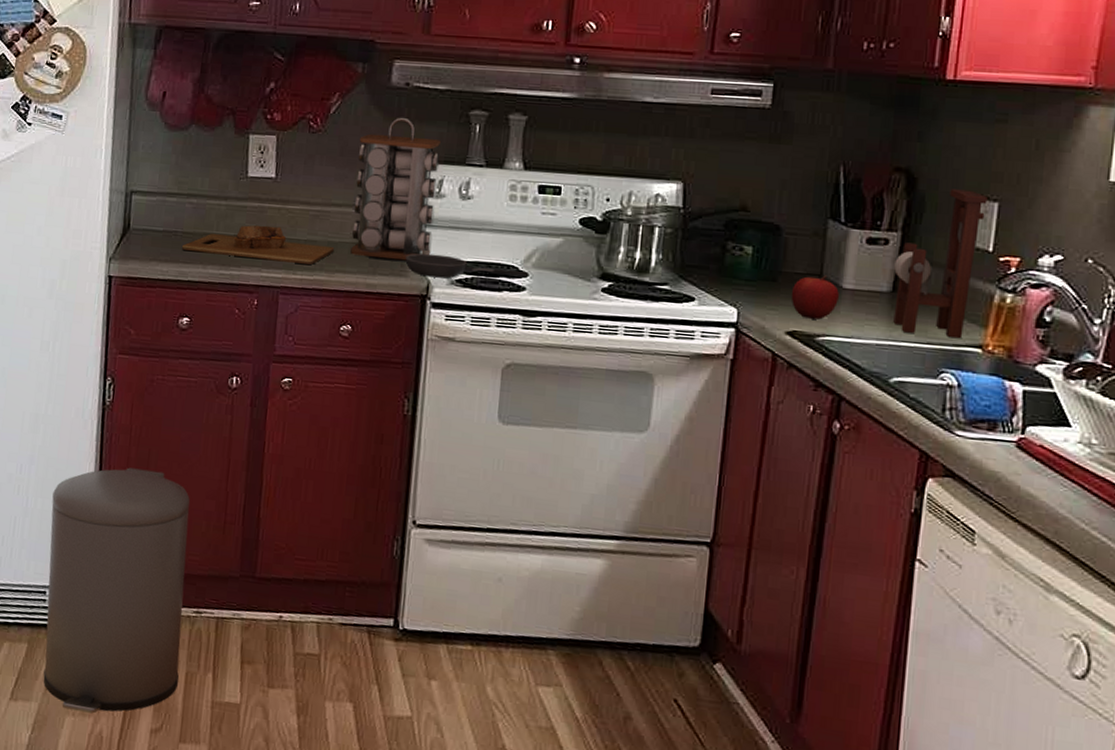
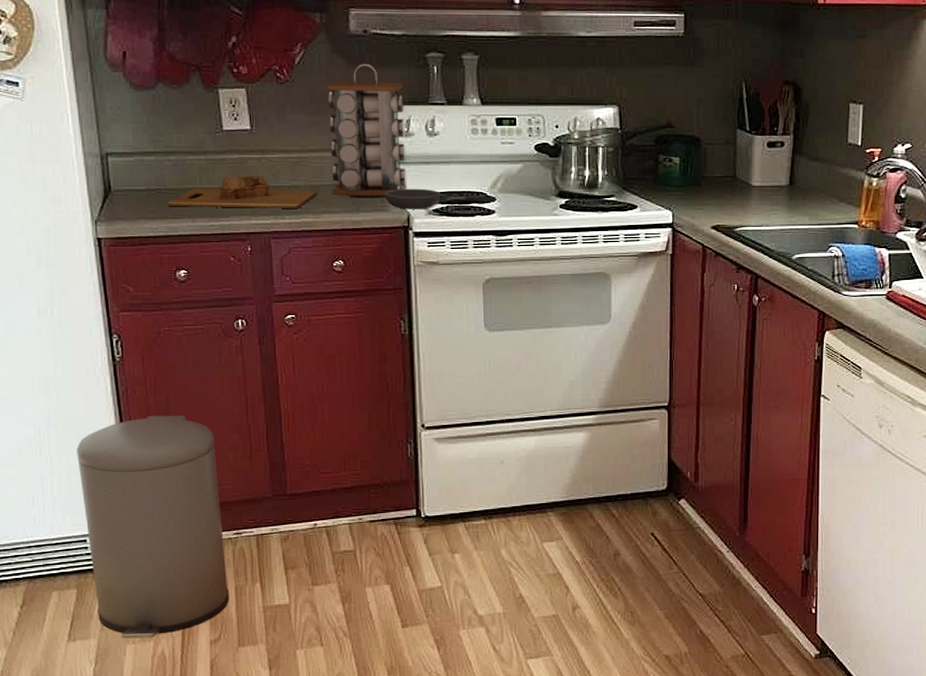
fruit: present [790,275,839,320] -> none [713,176,749,214]
paper towel holder: present [893,189,988,339] -> none [790,96,855,218]

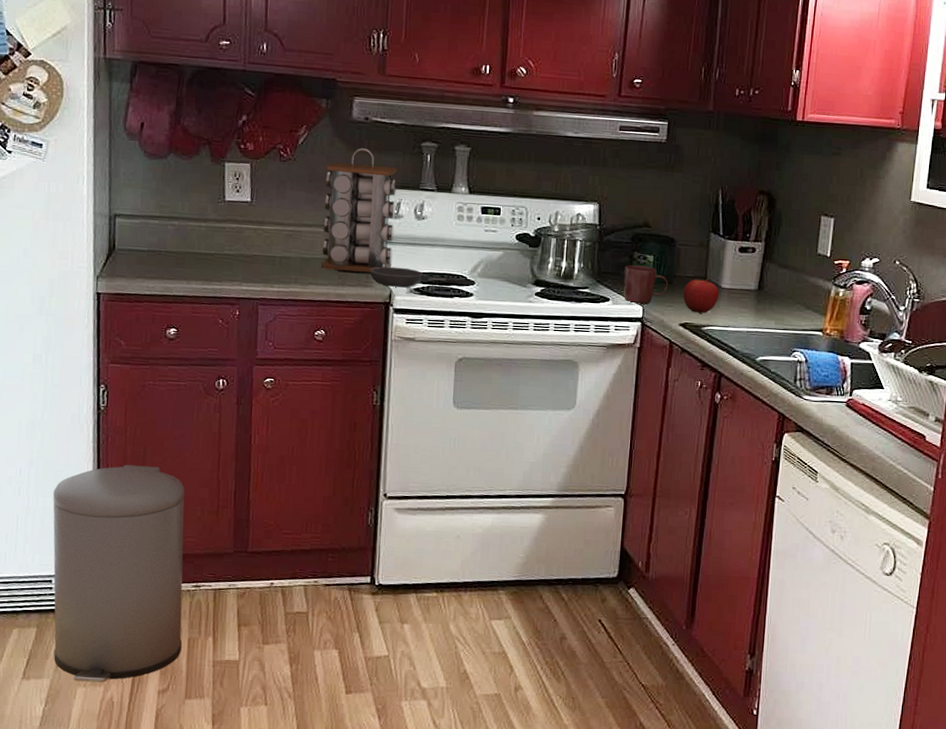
cutting board: present [167,175,318,208] -> none [165,244,307,278]
mug: none [650,169,697,209] -> present [623,265,669,304]
fruit: none [713,176,749,214] -> present [683,277,719,313]

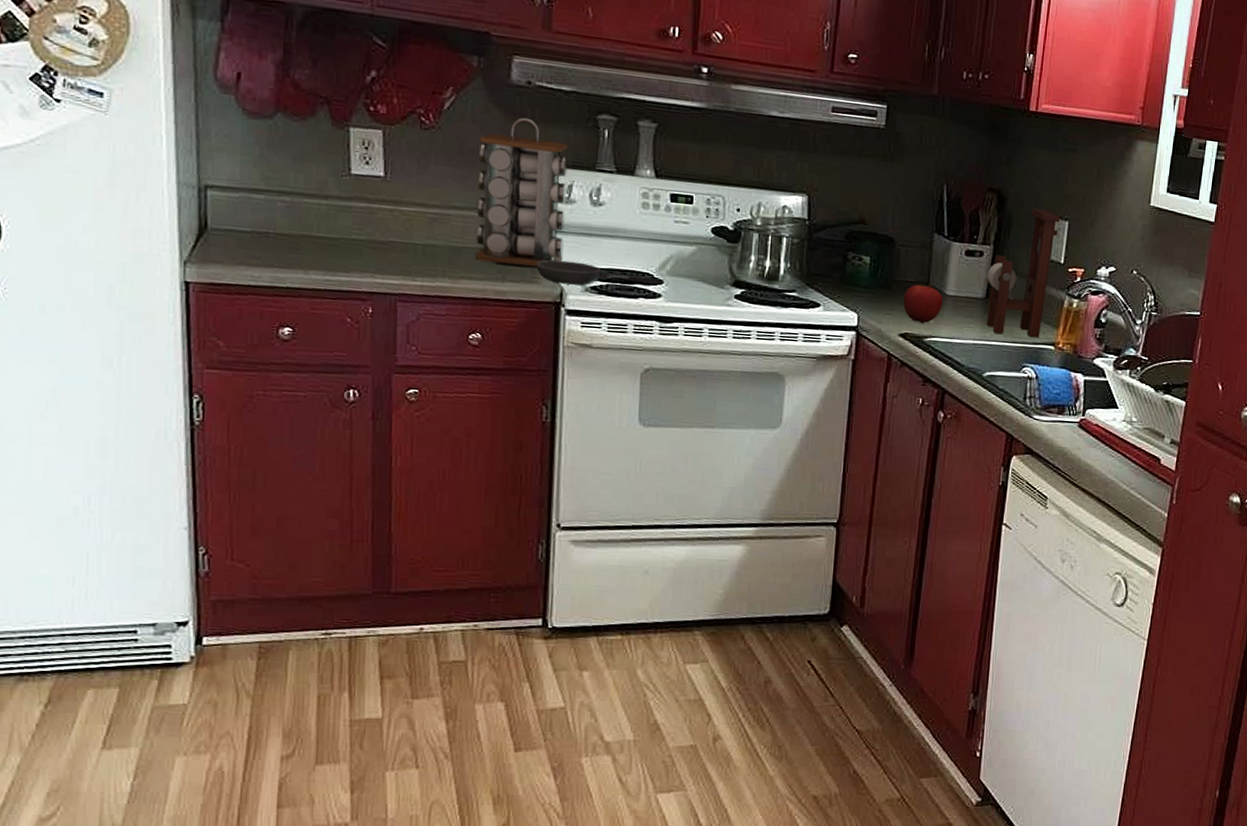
pedal bin: present [53,464,185,683] -> none [135,491,309,750]
mug: present [623,265,669,304] -> none [836,266,887,311]
paper towel holder: none [759,207,827,325] -> present [986,208,1061,338]

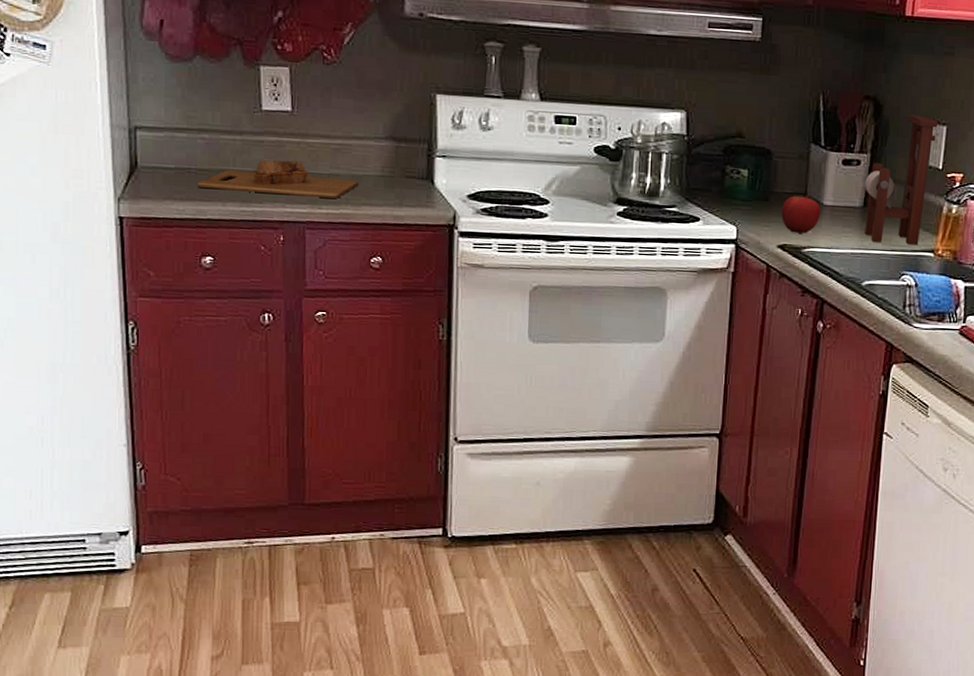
cutting board: none [275,227,458,270] -> present [197,160,359,198]
spice rack: present [476,117,568,269] -> none [375,48,459,193]
frying pan: present [536,260,665,285] -> none [431,184,550,208]

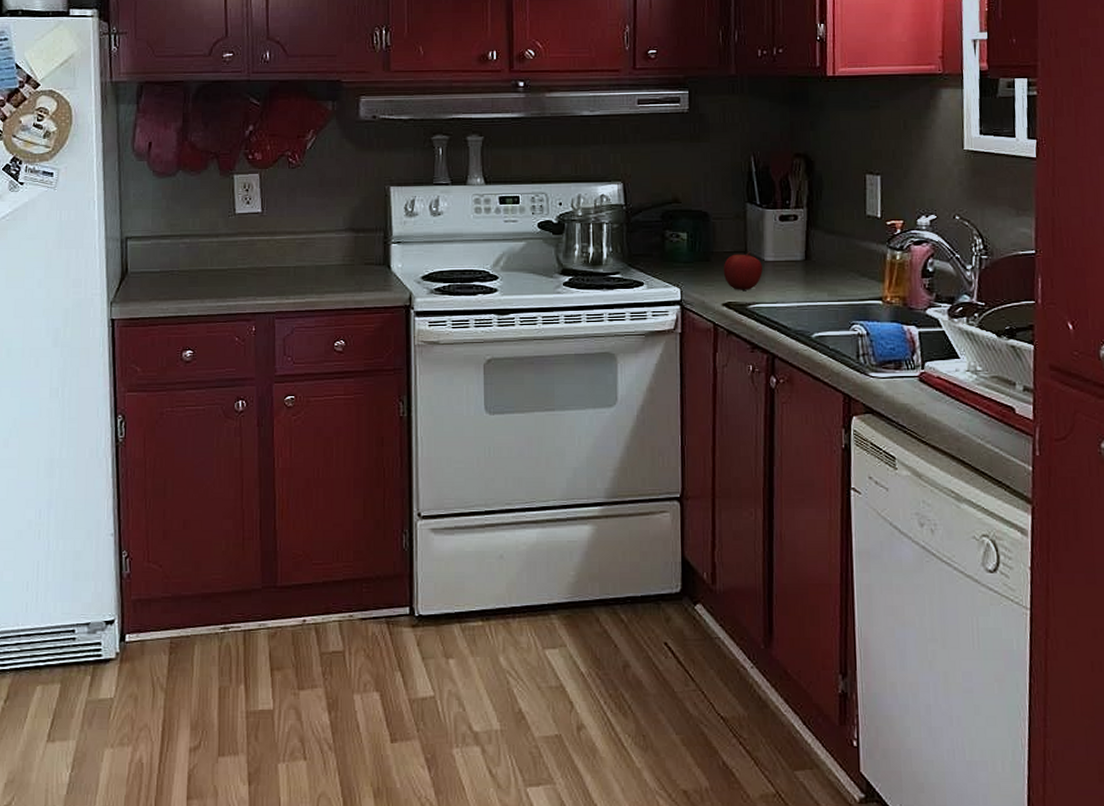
cutting board: present [197,160,359,198] -> none [179,257,323,289]
paper towel holder: present [864,114,938,245] -> none [804,167,872,294]

